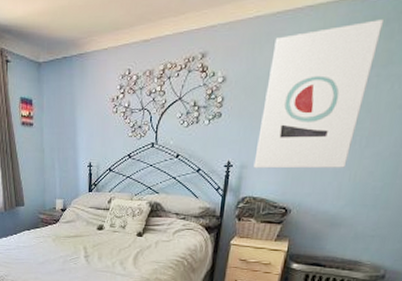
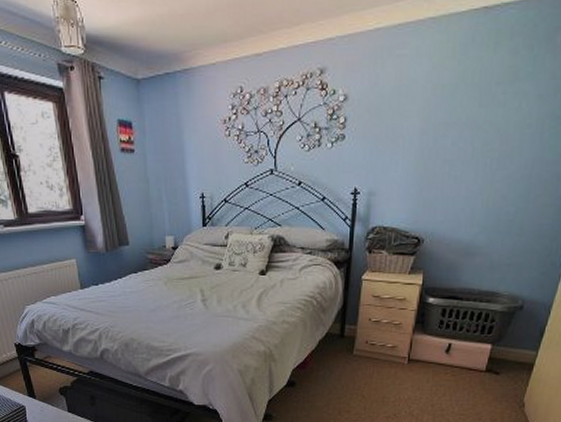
wall art: present [253,19,385,169] -> none [382,33,509,195]

